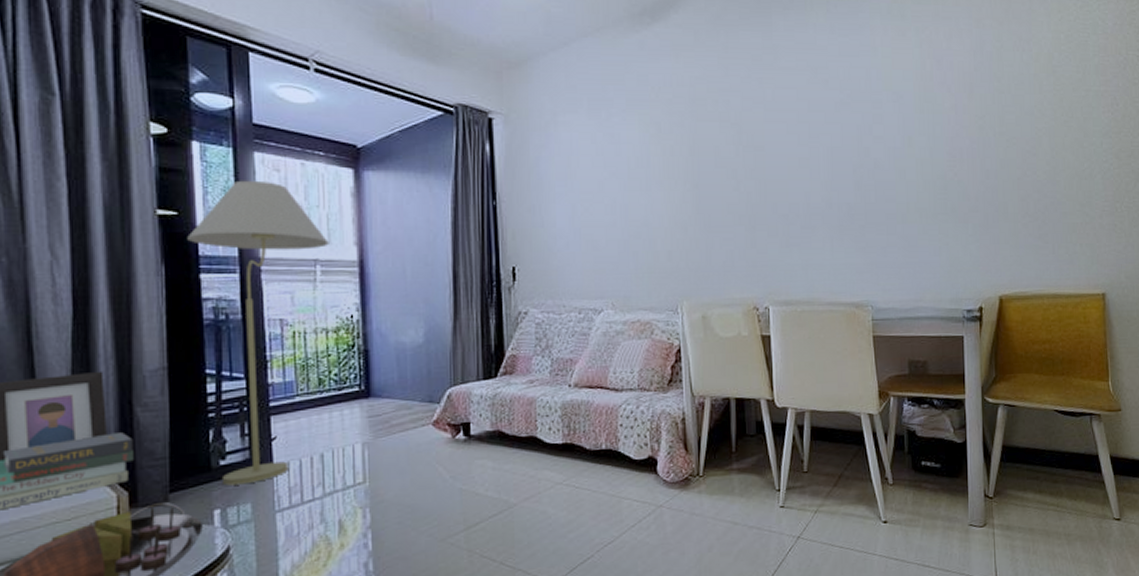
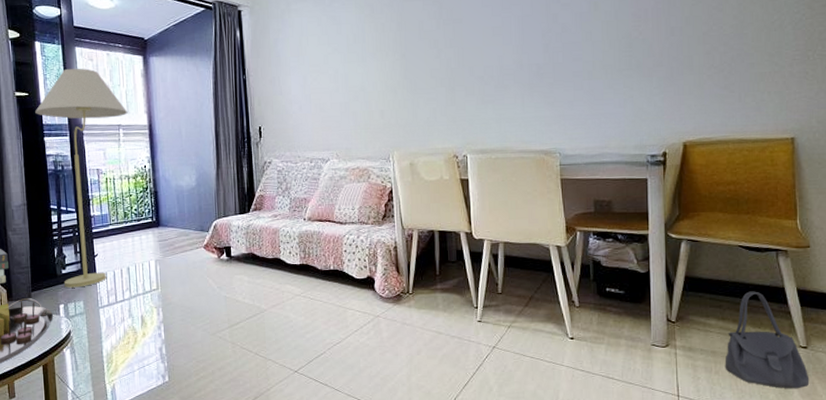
handbag: none [1042,460,1123,566] -> present [725,291,810,389]

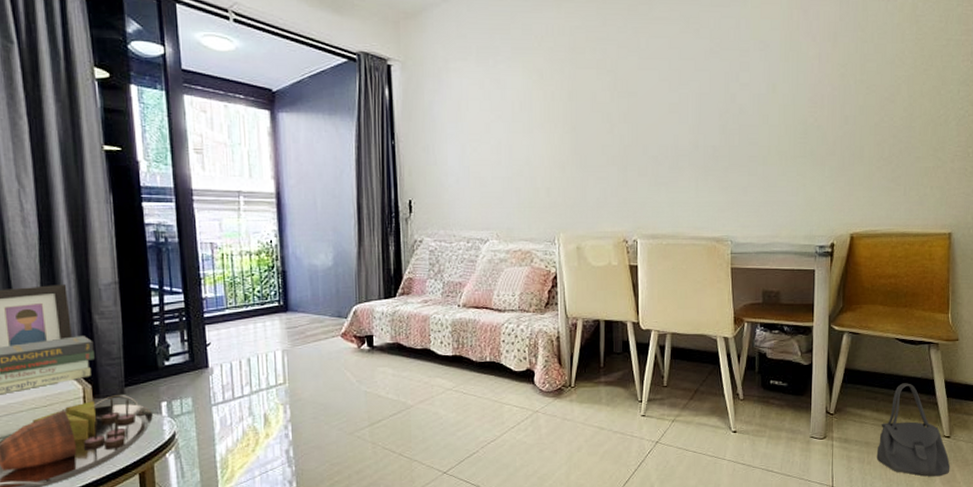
floor lamp: present [35,68,128,288] -> none [130,120,250,382]

